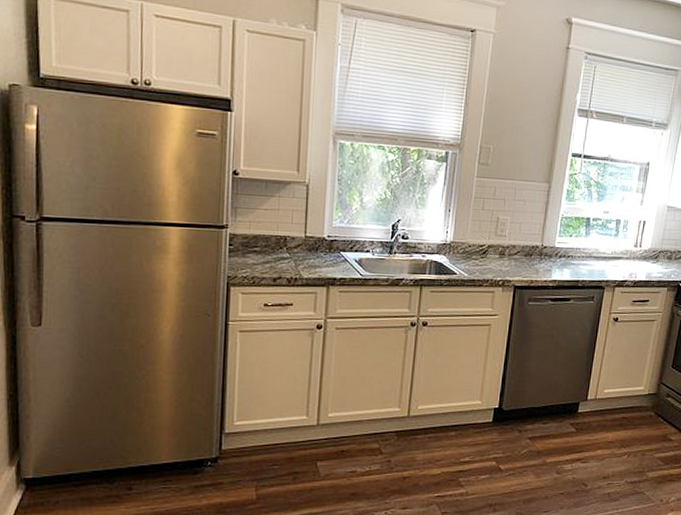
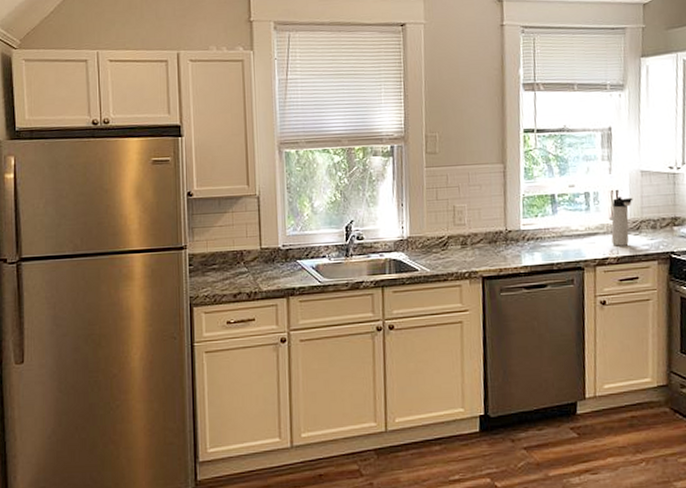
thermos bottle: none [632,227,657,272] -> present [611,197,633,246]

